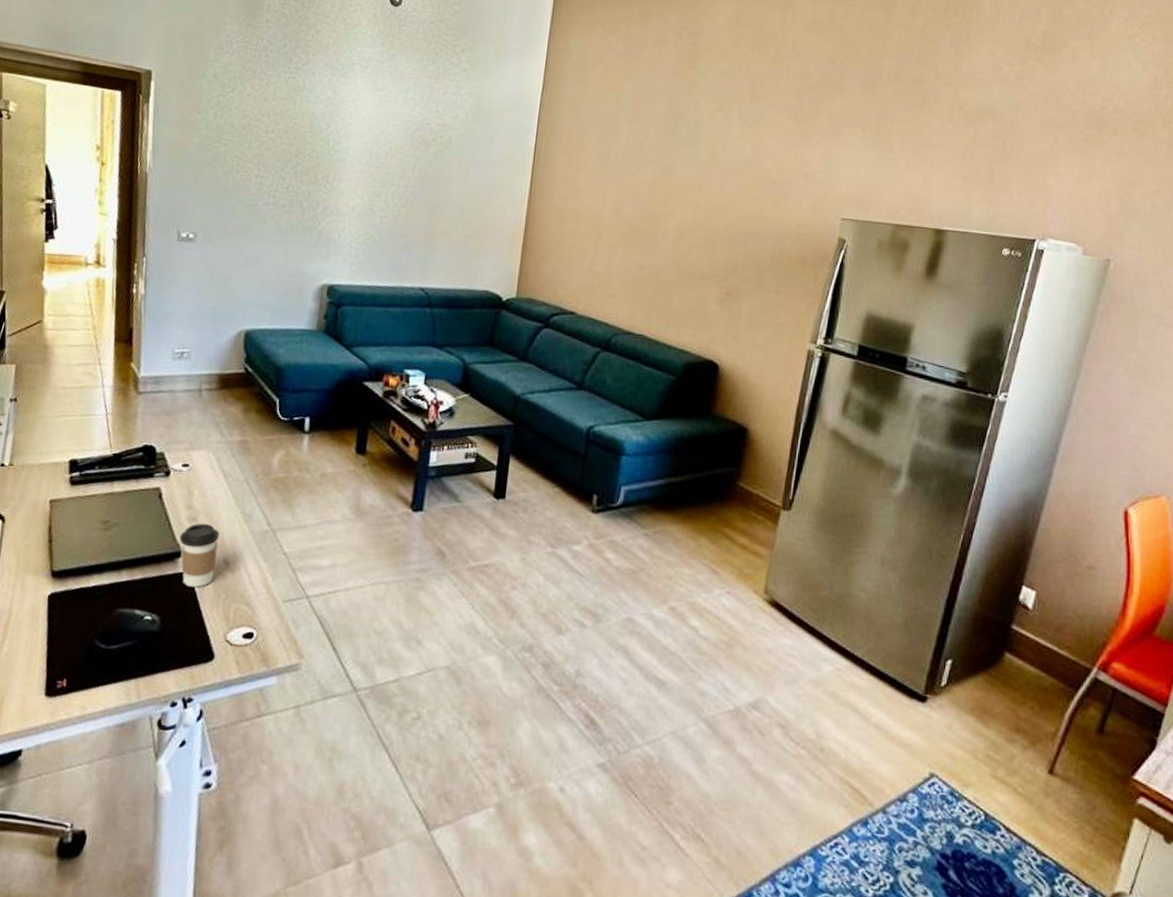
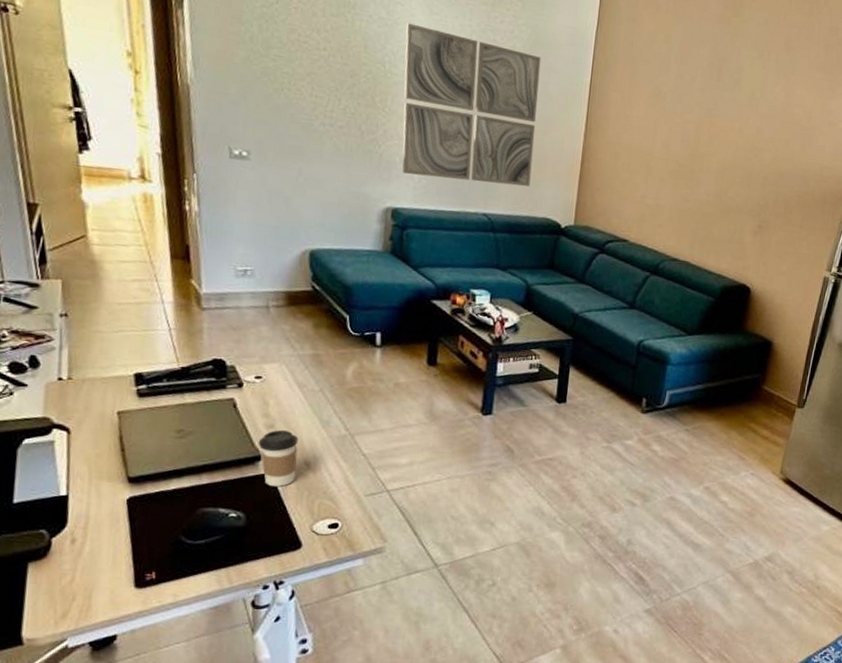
wall art: none [340,101,484,258] -> present [402,23,541,186]

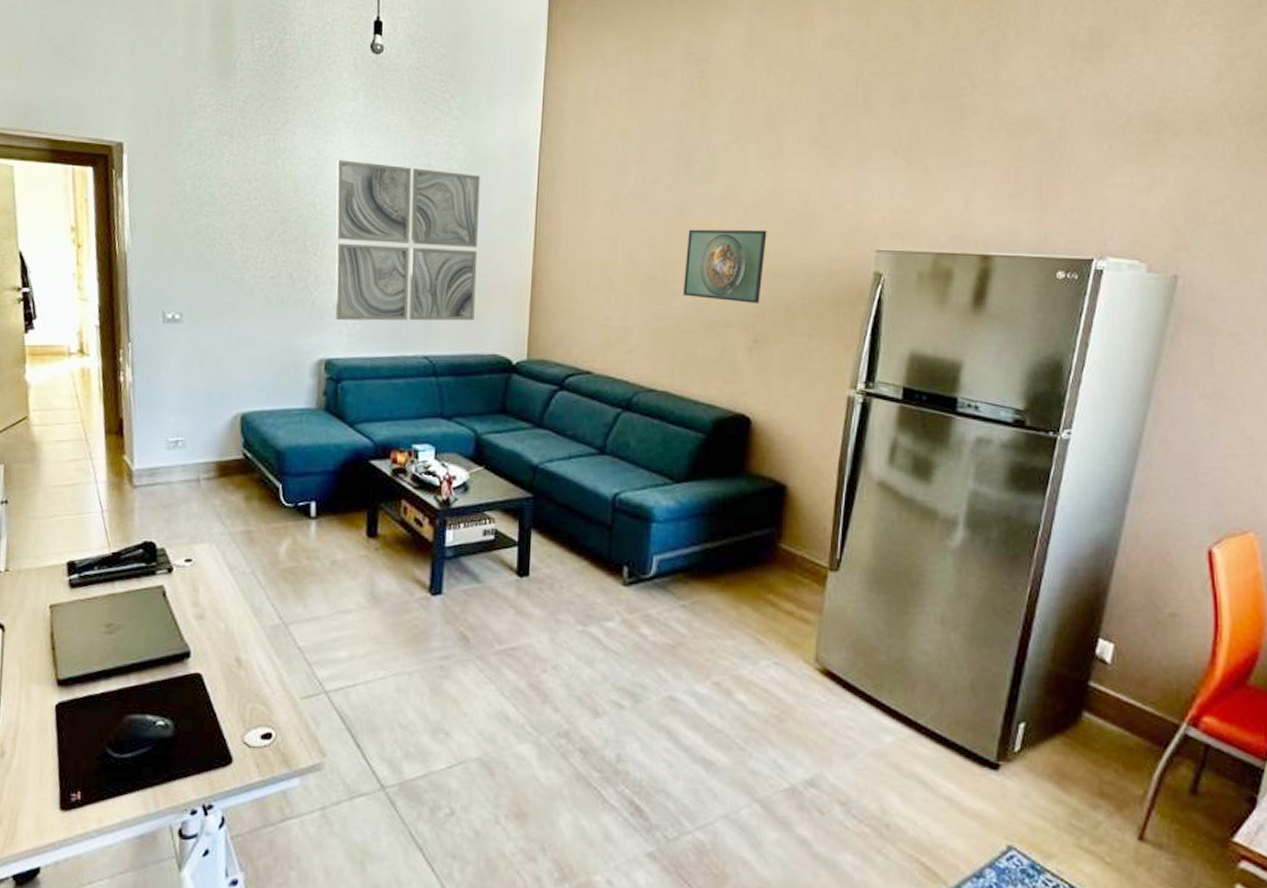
coffee cup: present [258,429,299,487] -> none [187,620,229,688]
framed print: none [706,128,777,197] -> present [682,229,767,304]

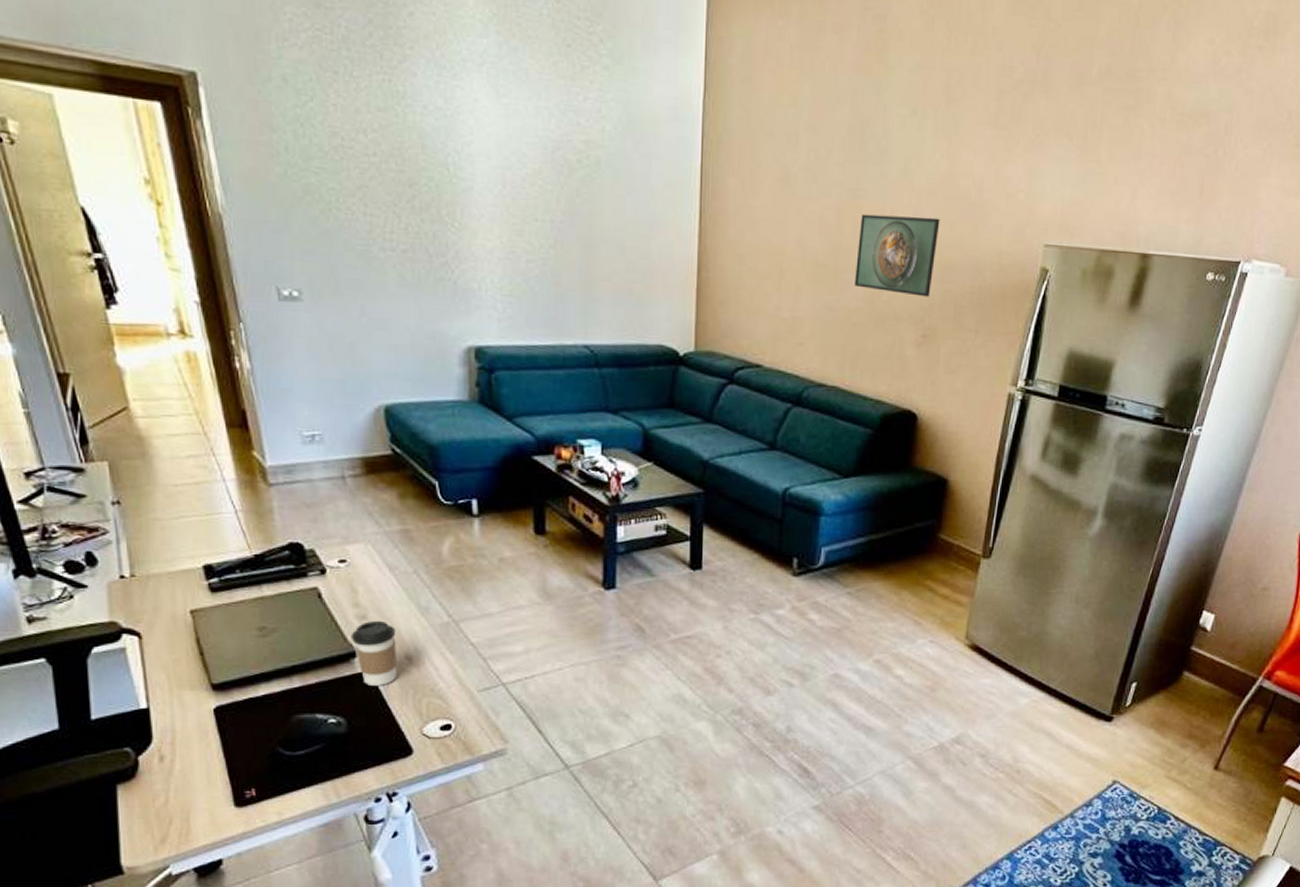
coffee cup: none [187,620,229,688] -> present [350,620,397,686]
wall art: present [335,160,481,321] -> none [468,111,638,308]

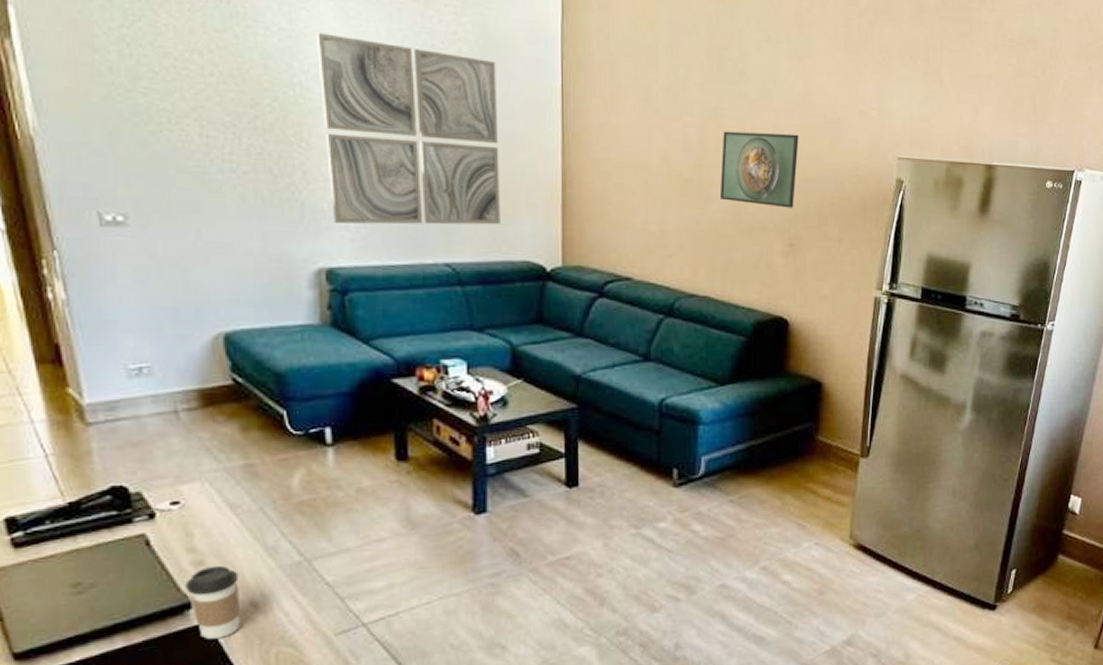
wall art: none [468,111,638,308] -> present [315,32,500,225]

